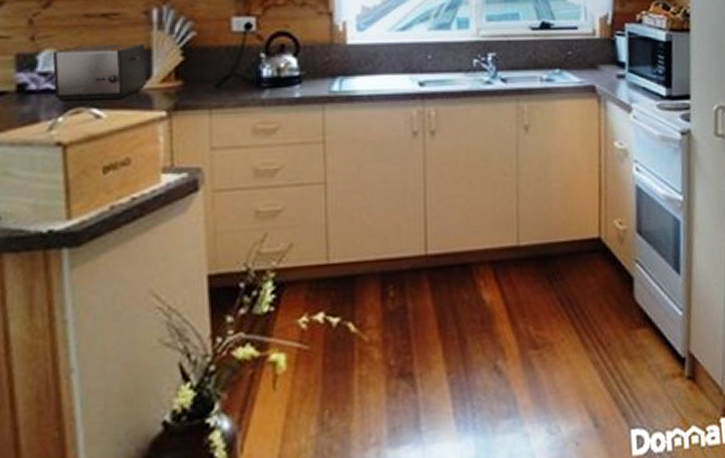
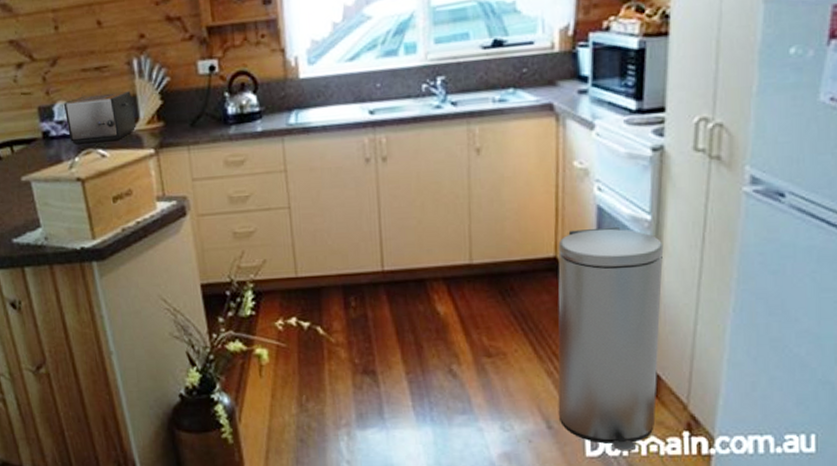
pedal bin: none [602,206,696,447] -> present [557,226,664,451]

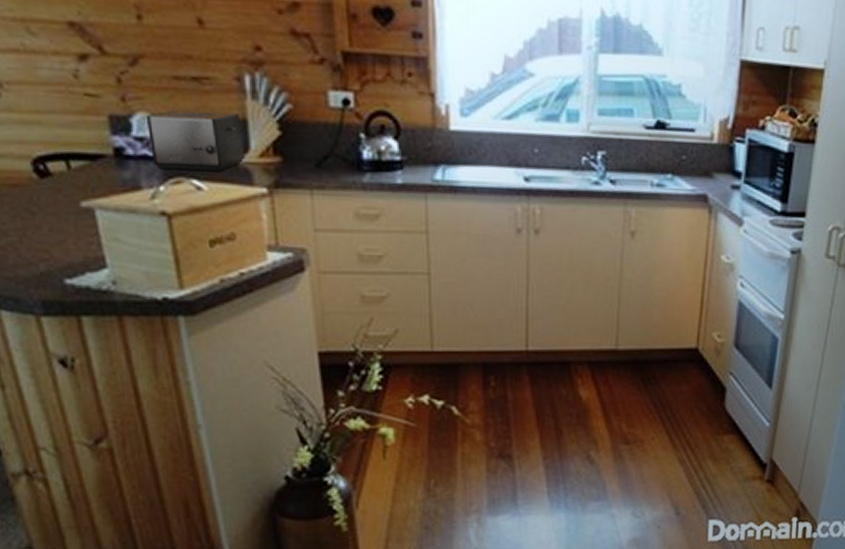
pedal bin: present [557,226,664,451] -> none [686,322,792,536]

